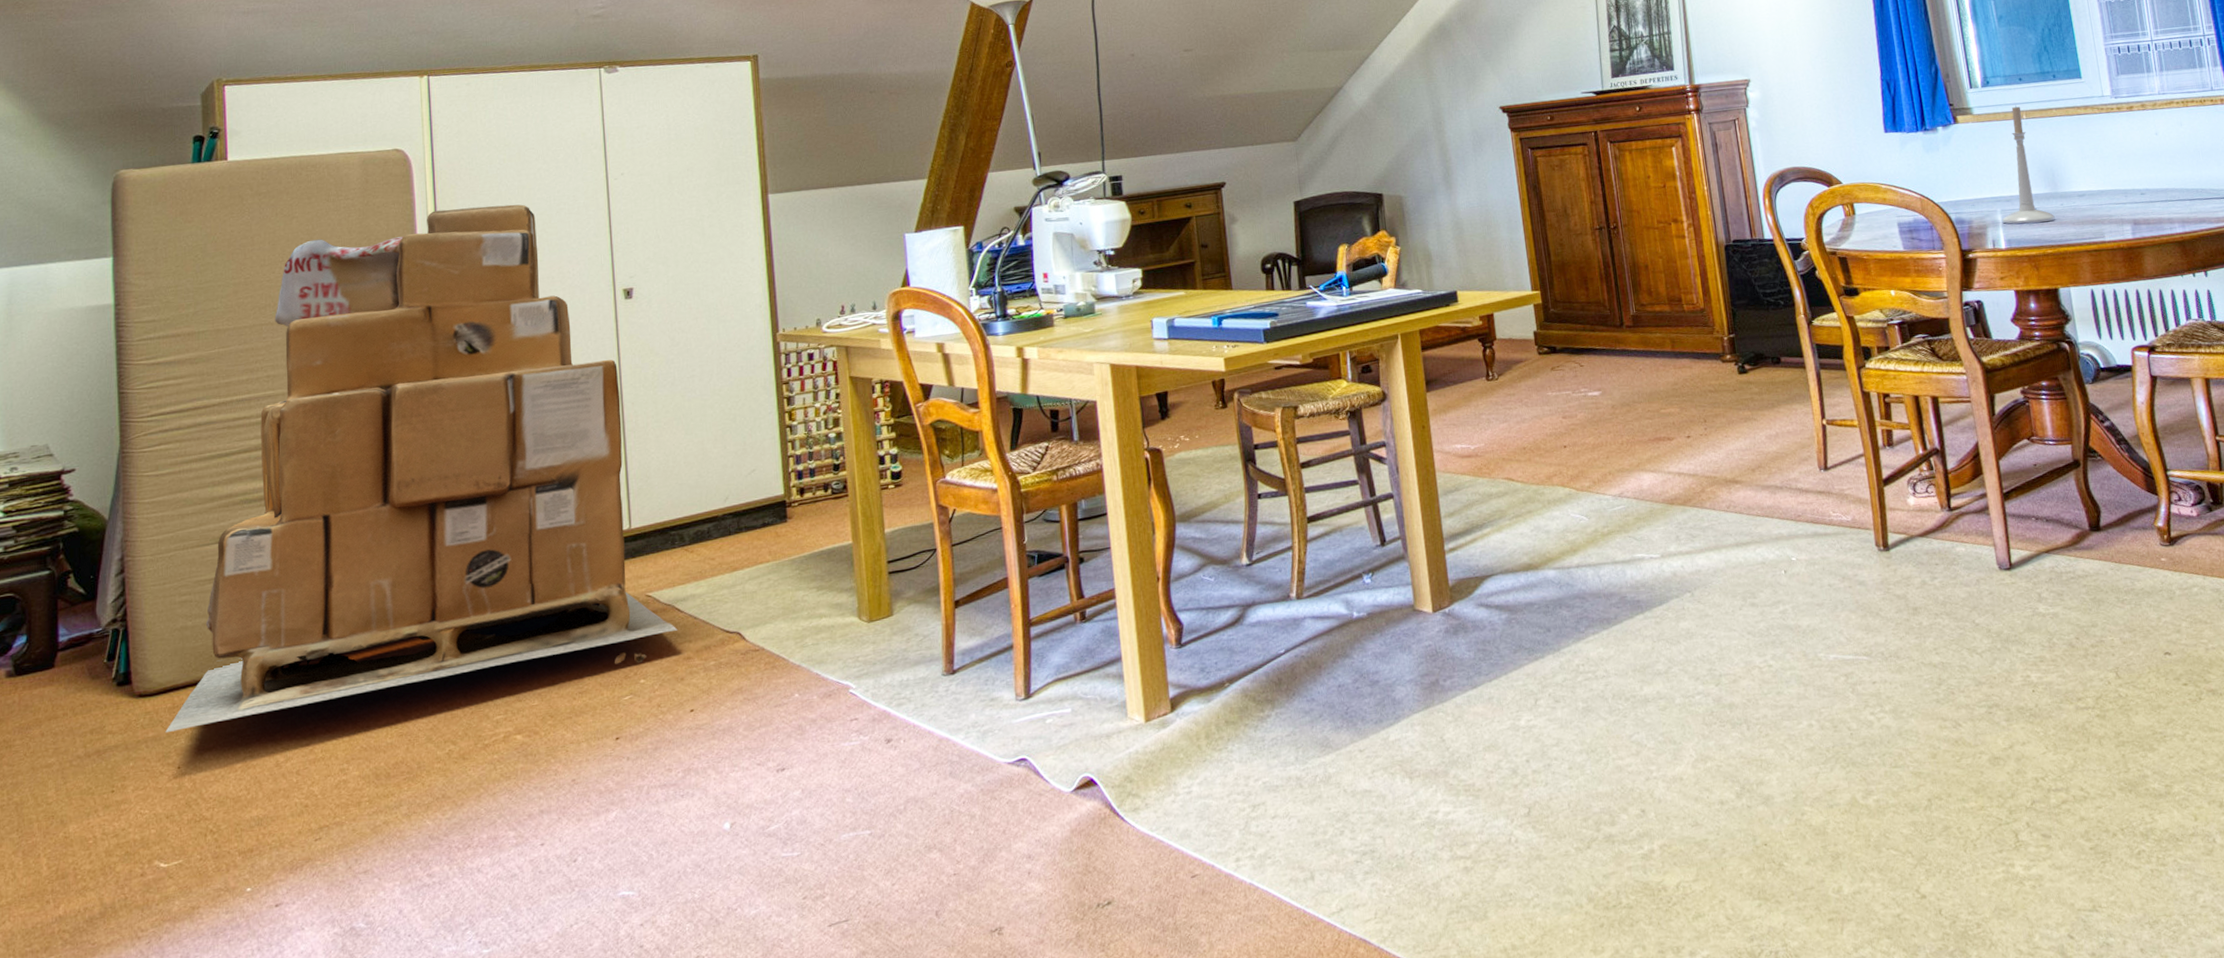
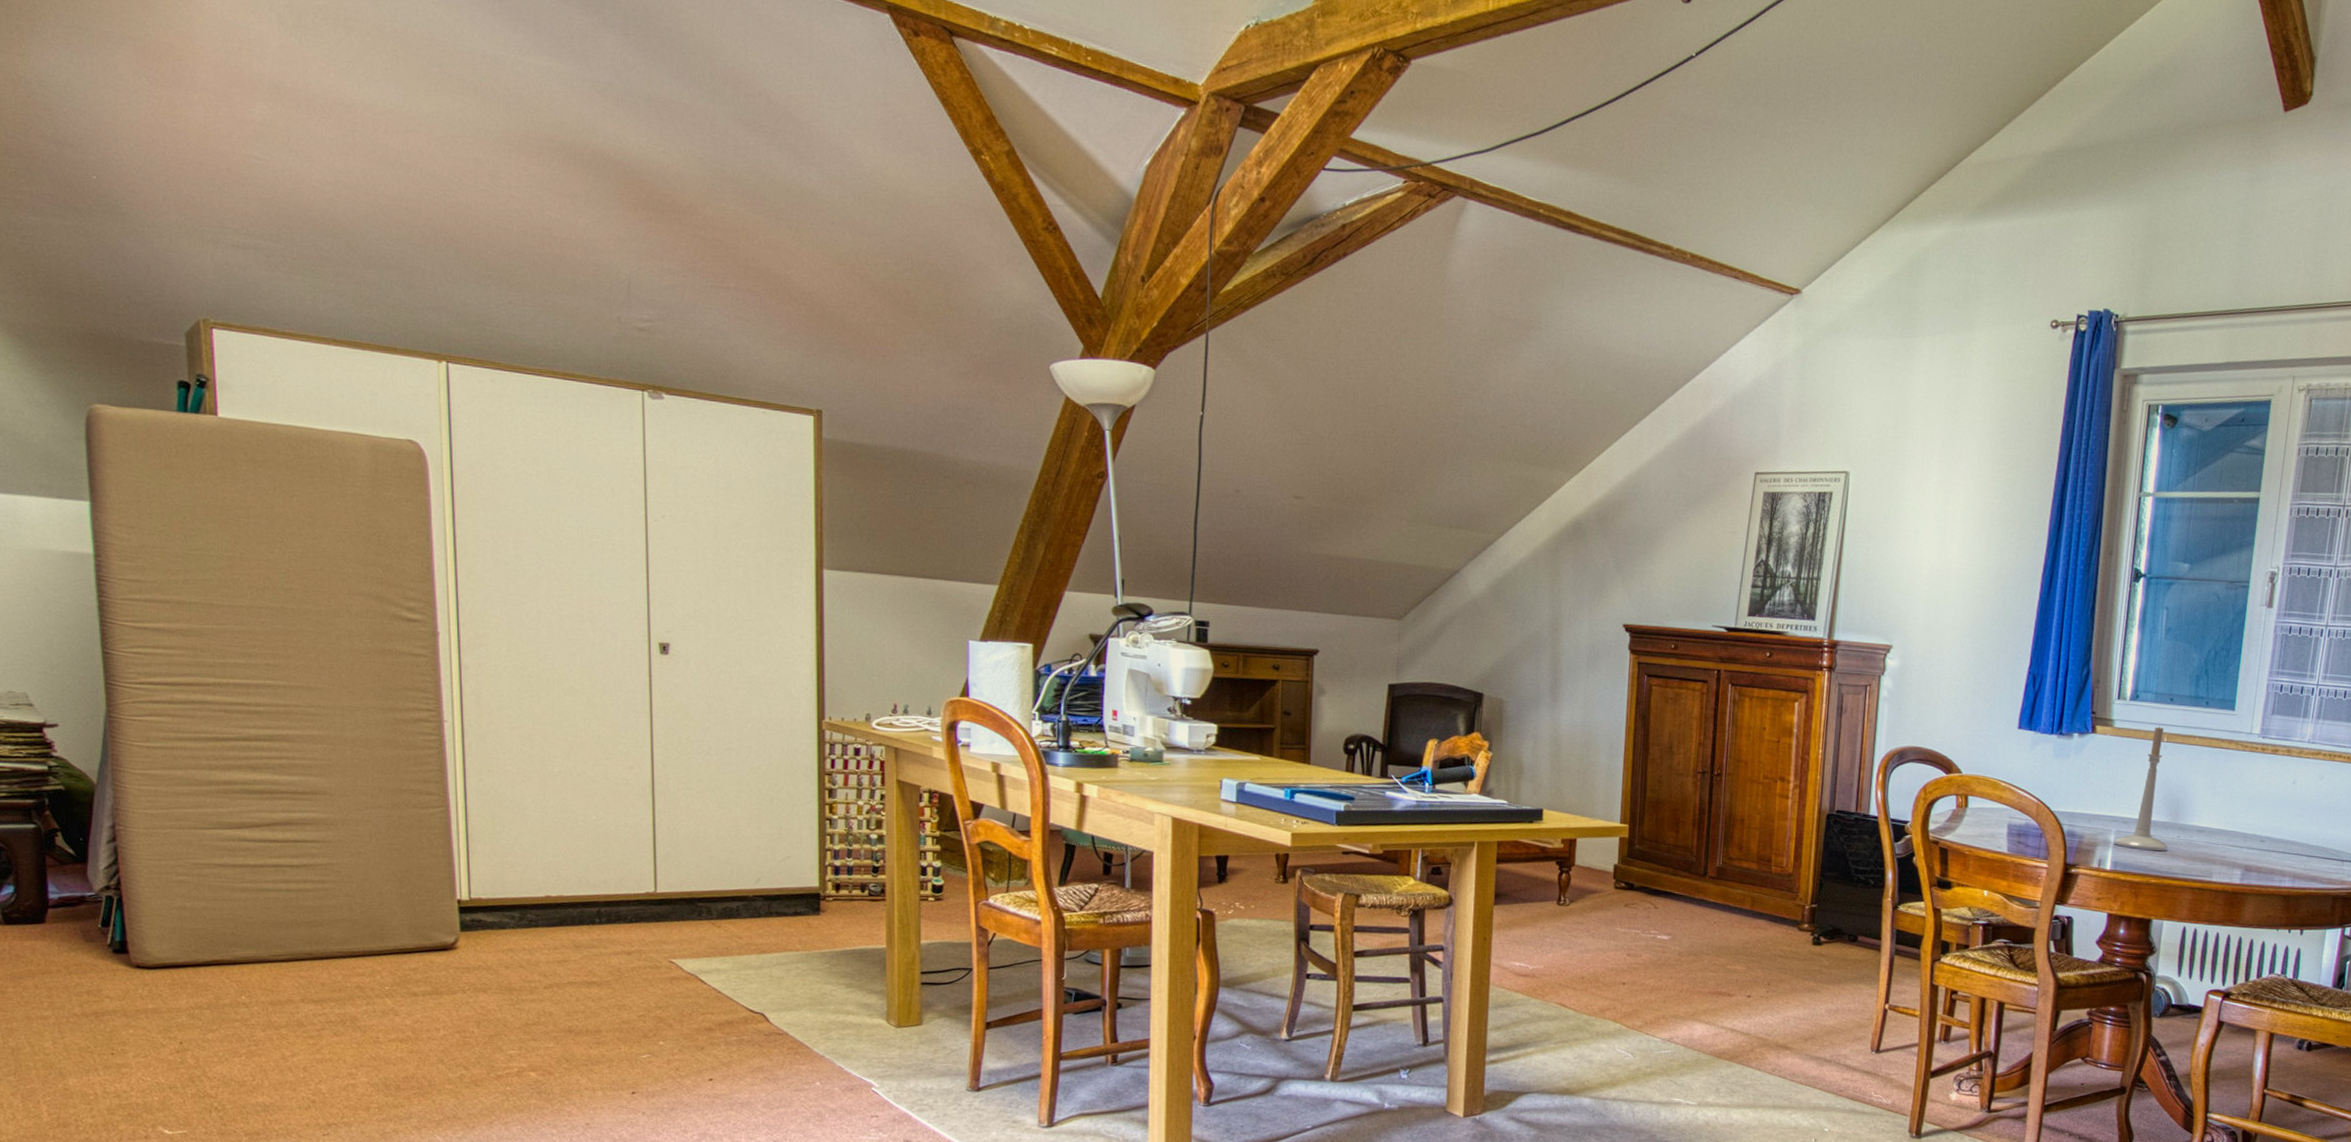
cardboard boxes: present [165,204,678,732] -> none [165,517,701,1025]

